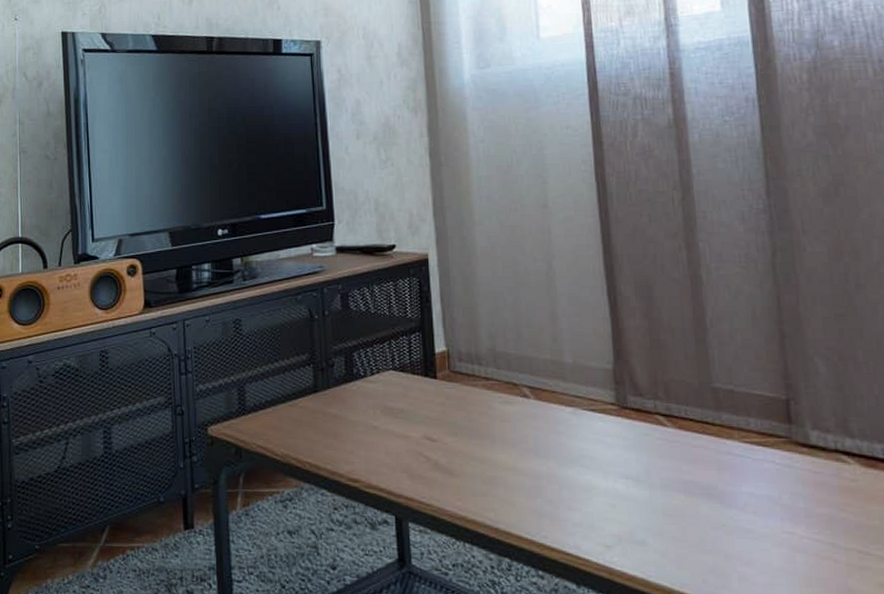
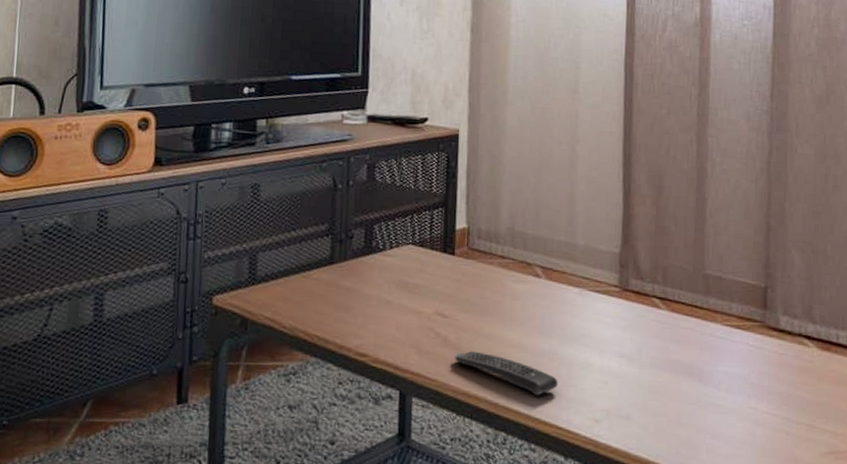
remote control: none [447,475,561,519] -> present [454,351,559,395]

